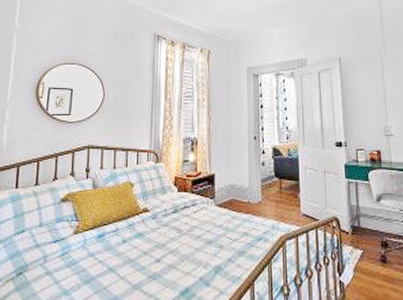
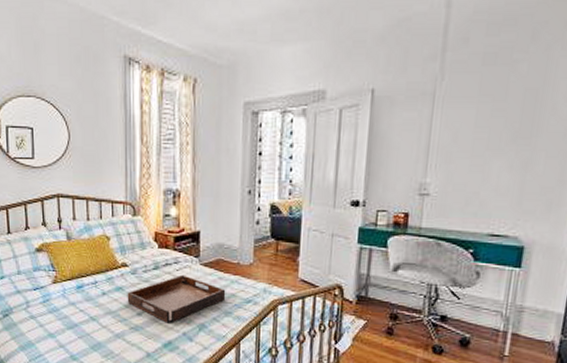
serving tray: none [146,216,239,268] -> present [127,274,226,323]

